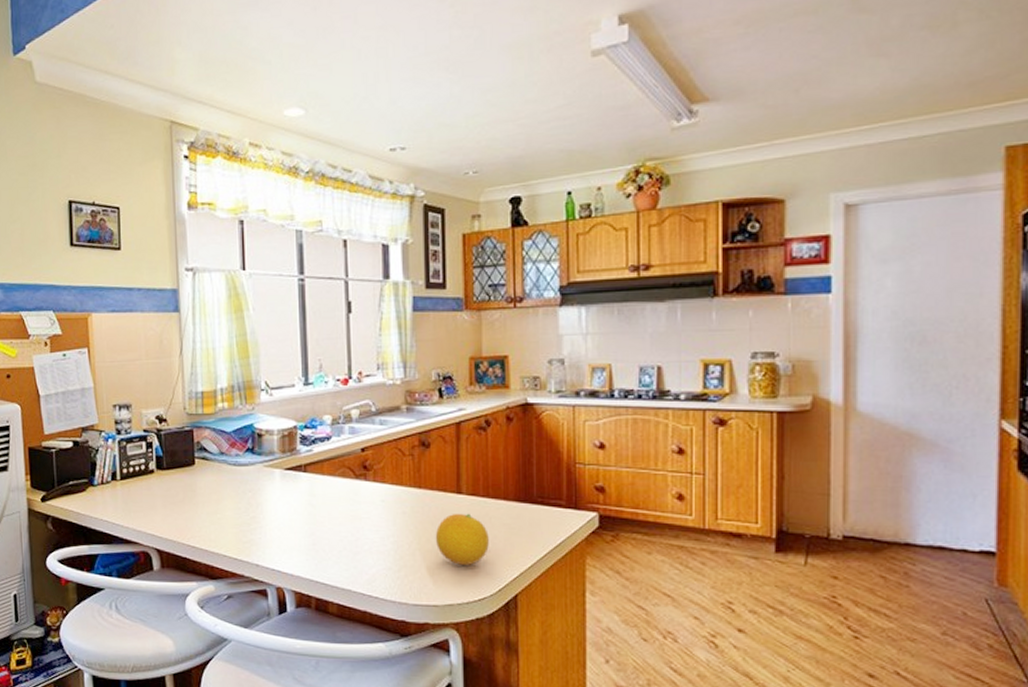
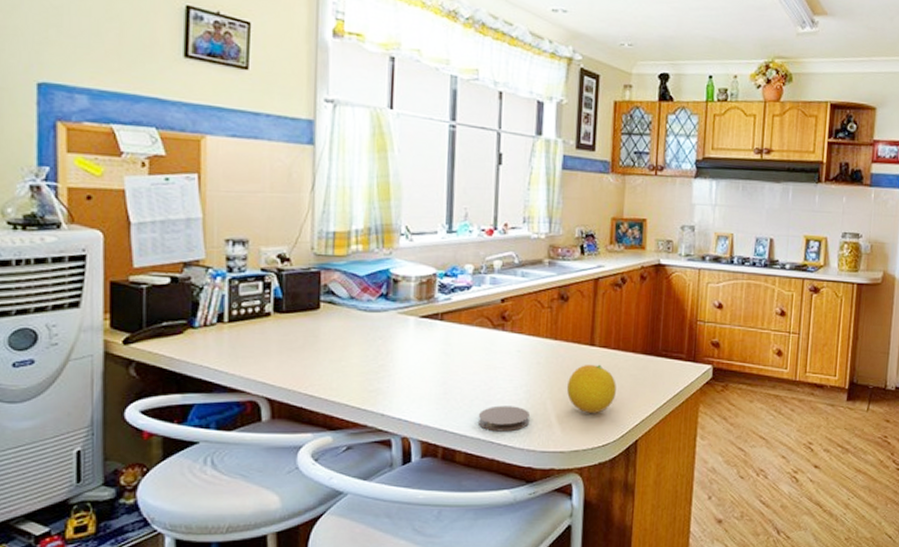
coaster: none [347,556,399,584] -> present [478,405,530,432]

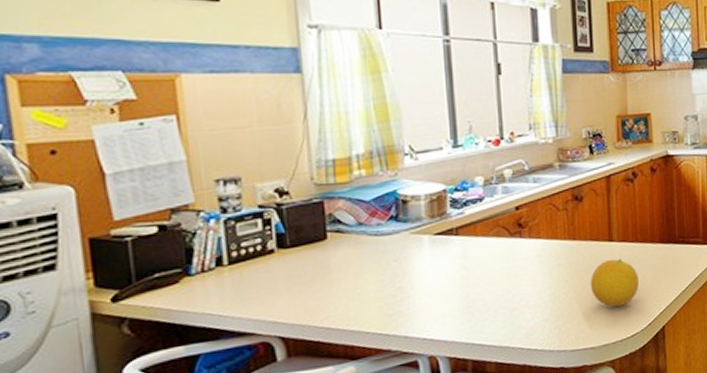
coaster: present [478,405,530,432] -> none [504,309,557,338]

